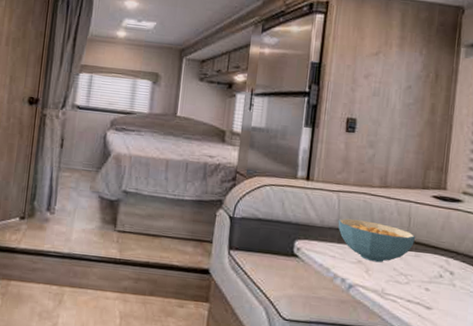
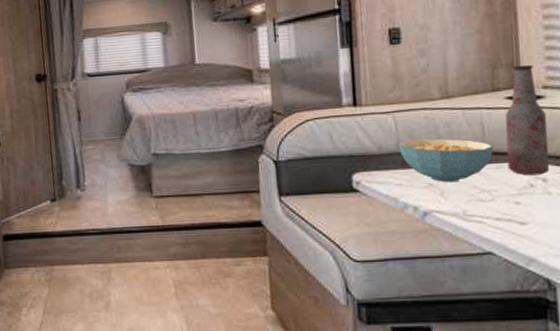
bottle: none [424,170,462,268] -> present [505,64,550,176]

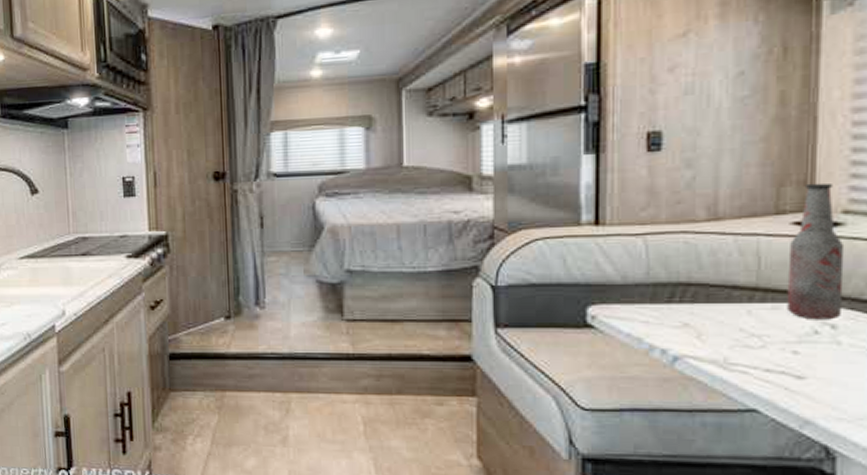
cereal bowl: present [398,138,494,183] -> none [648,269,771,323]

